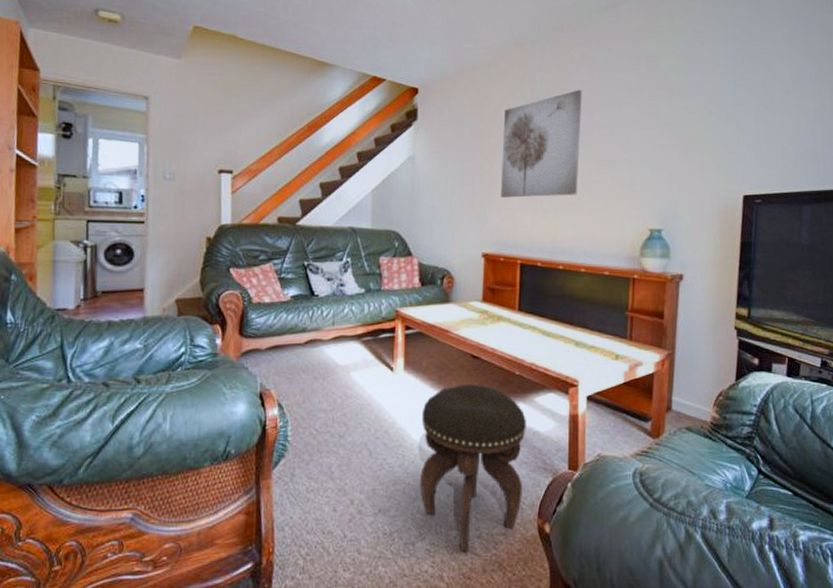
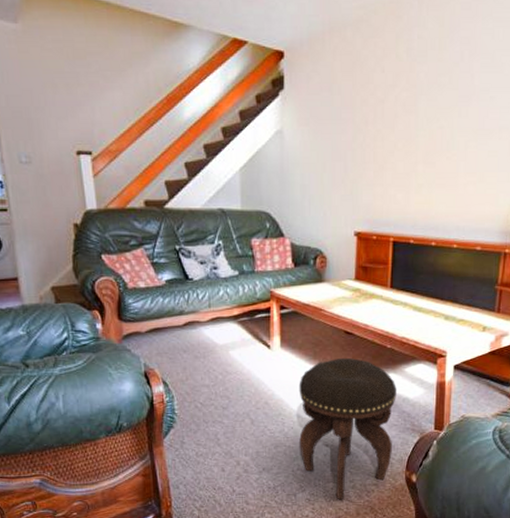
wall art: present [501,89,582,198] -> none [373,48,462,173]

